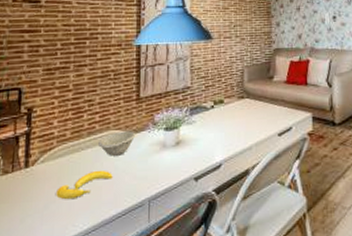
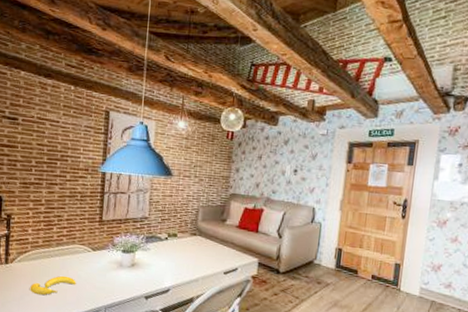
bowl: present [98,131,136,156] -> none [65,247,97,267]

